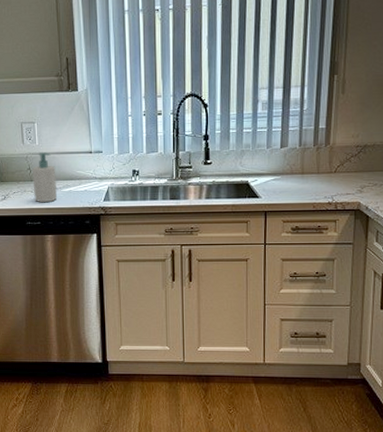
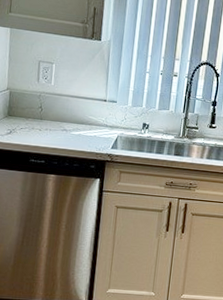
soap bottle: present [32,152,58,203] -> none [41,93,68,143]

